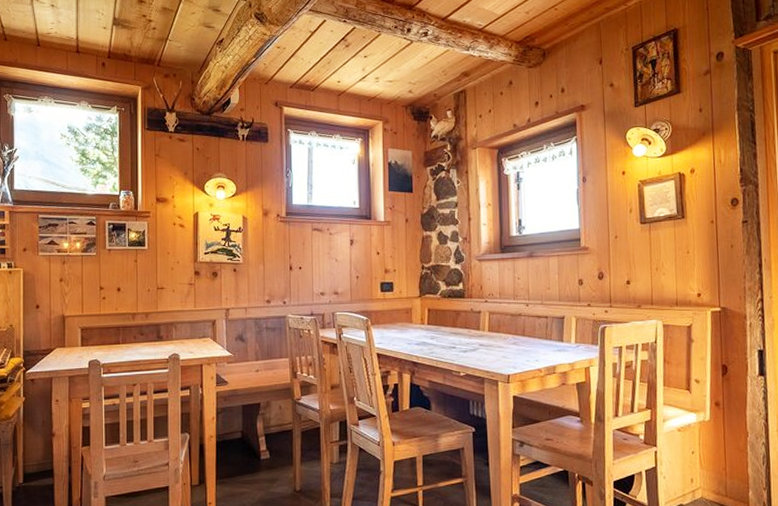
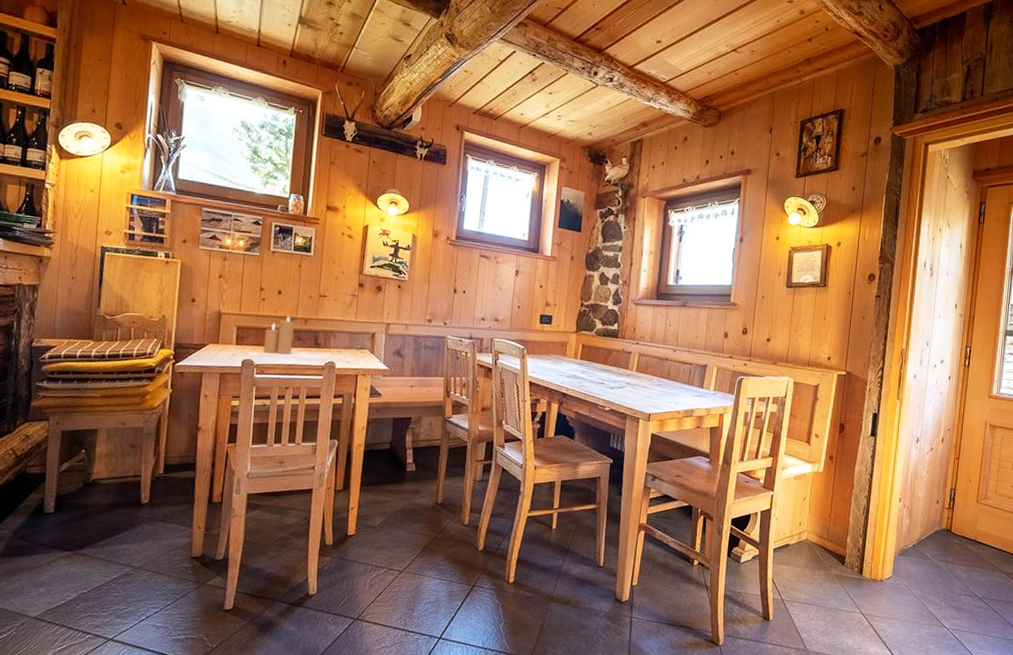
candle: none [108,312,136,352] -> present [263,316,295,355]

